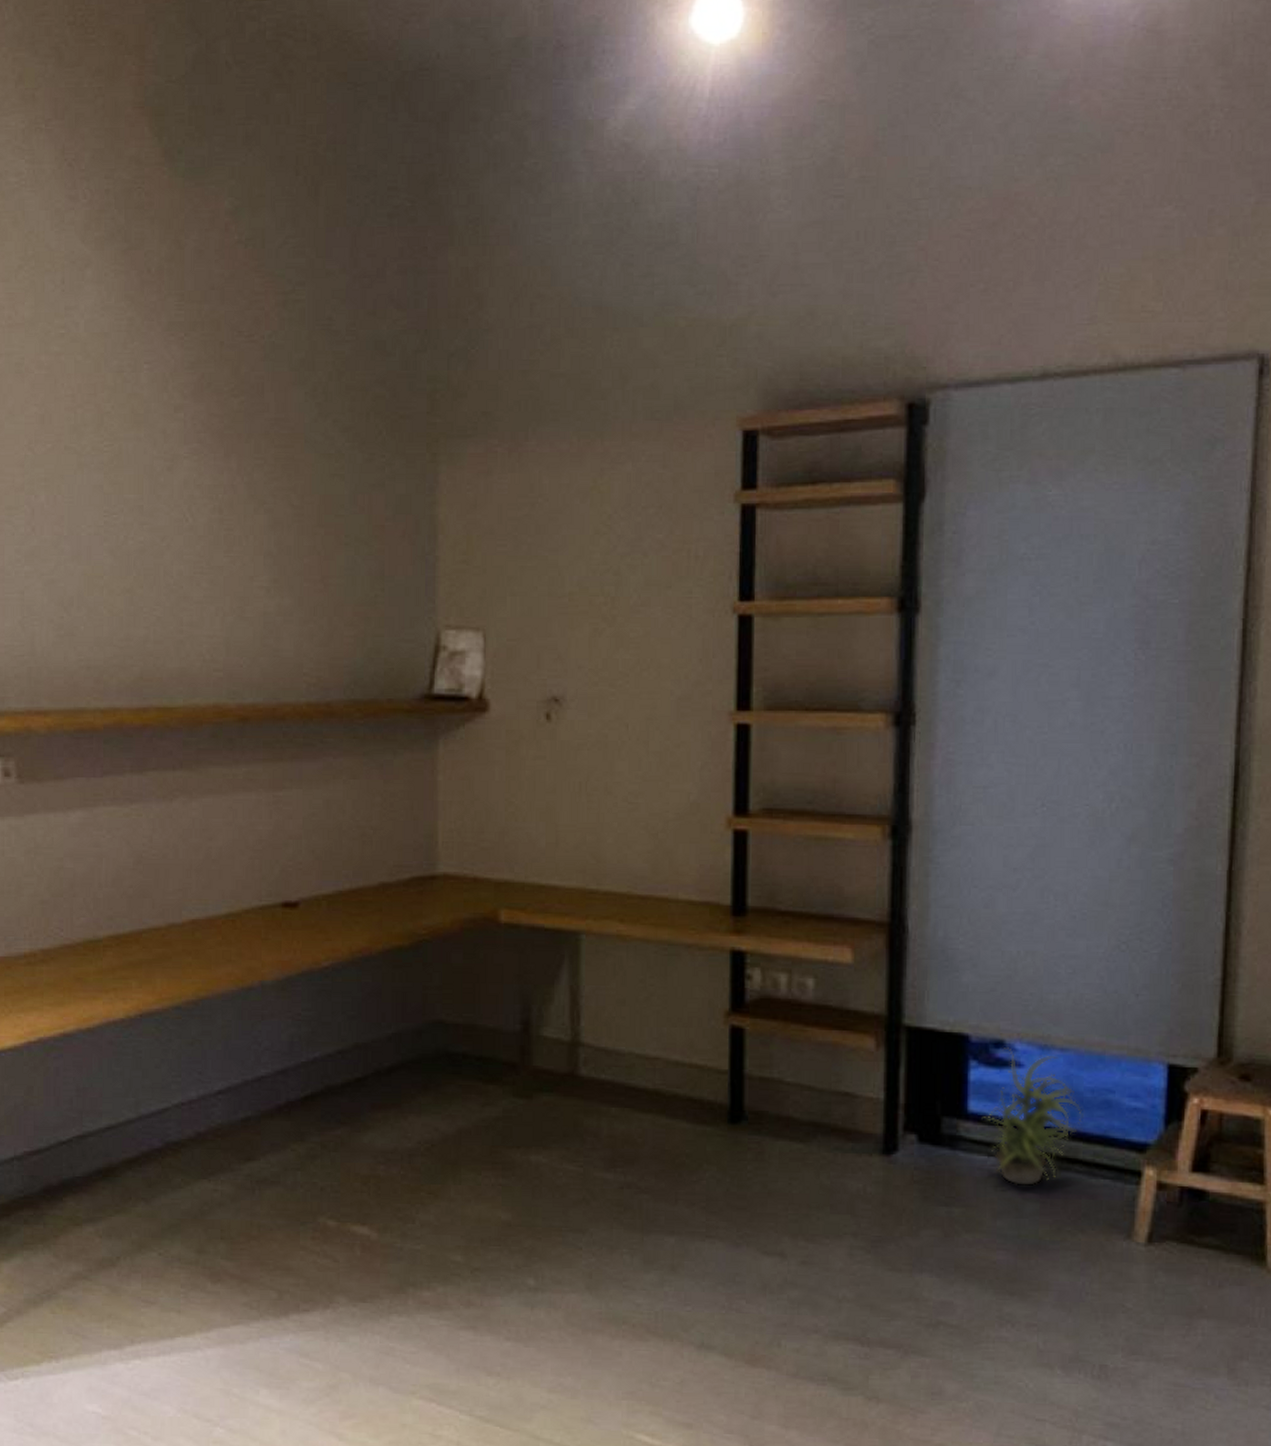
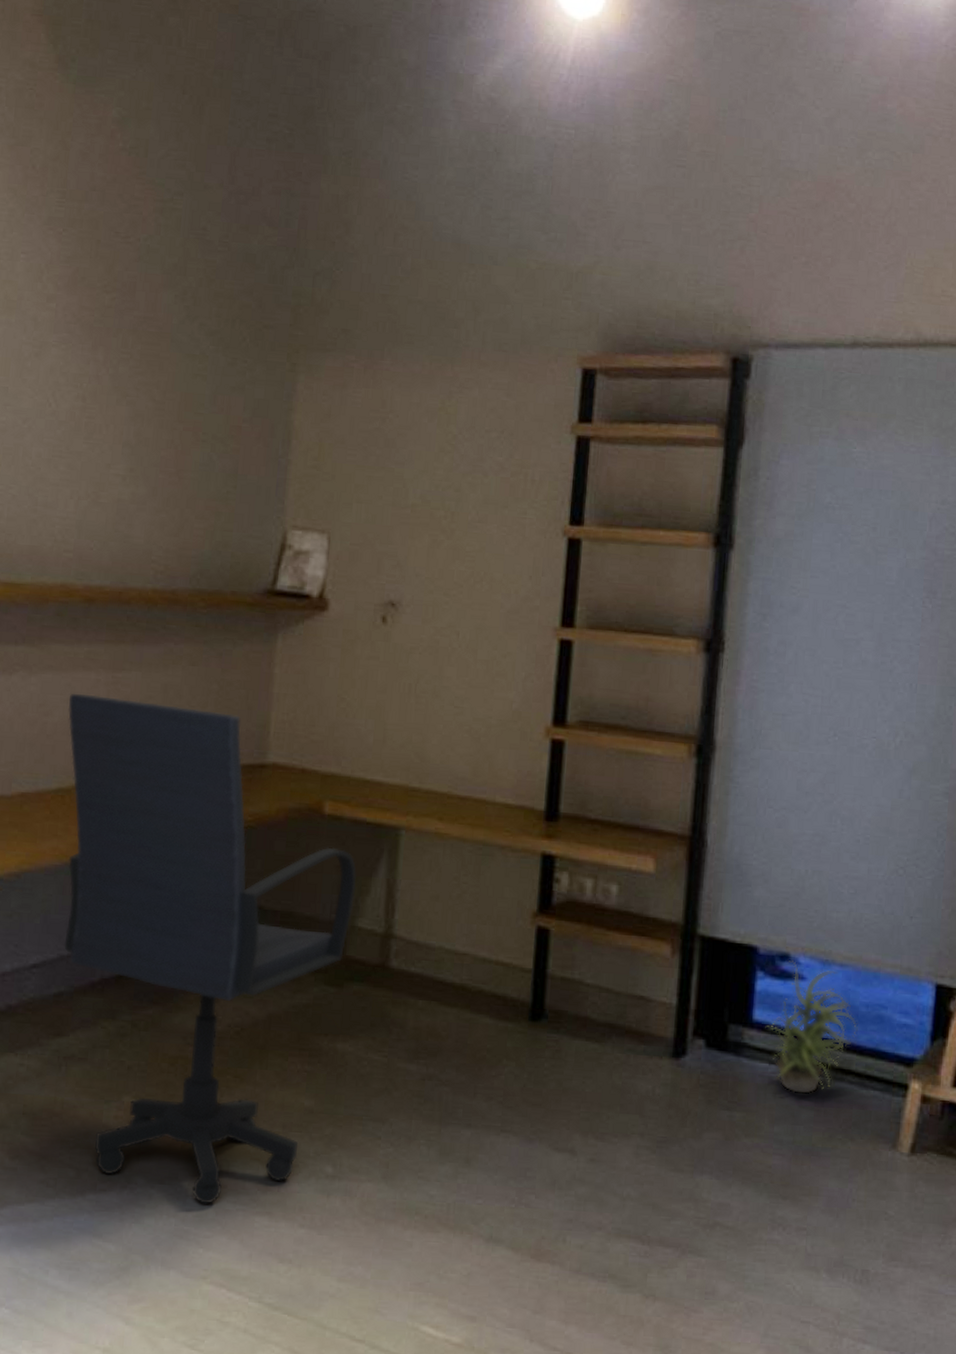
office chair: none [231,815,539,1321] -> present [64,693,356,1204]

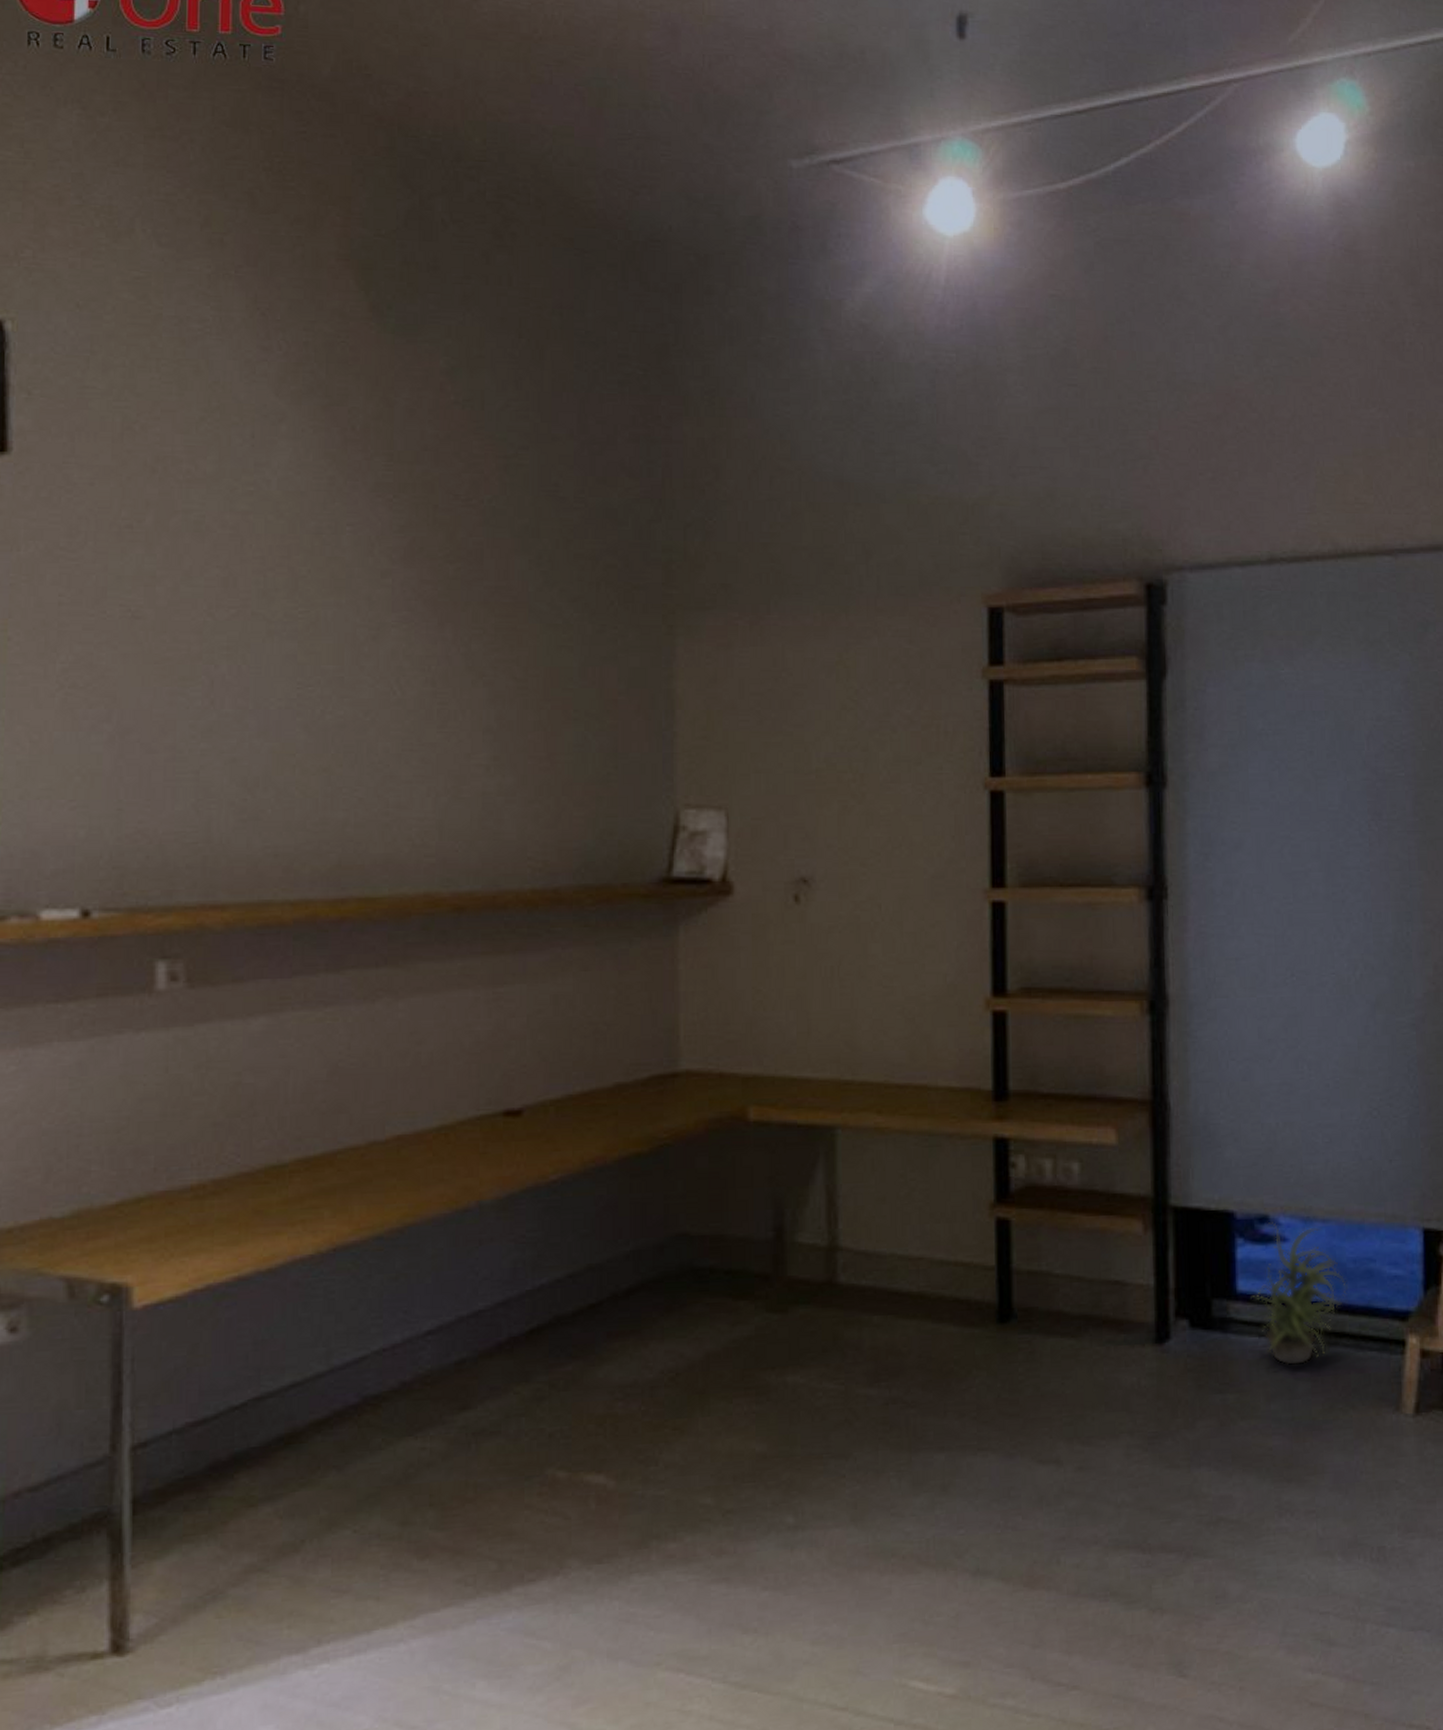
office chair: present [64,693,356,1204] -> none [444,1015,793,1580]

